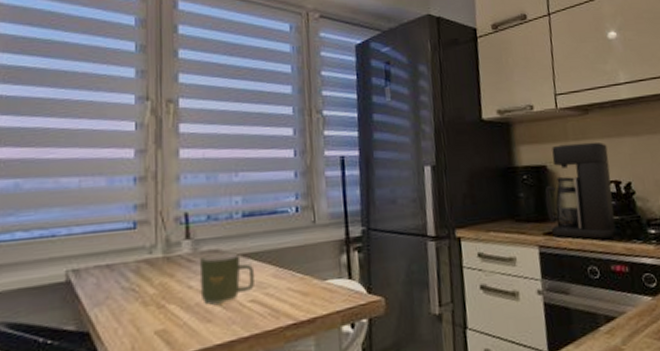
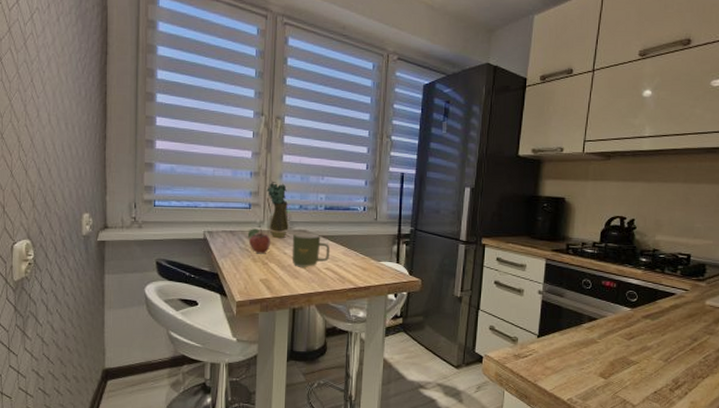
fruit: none [132,256,169,293] -> present [247,229,271,253]
vase: none [158,186,193,267] -> present [266,181,289,238]
coffee maker: present [544,141,616,239] -> none [558,182,620,260]

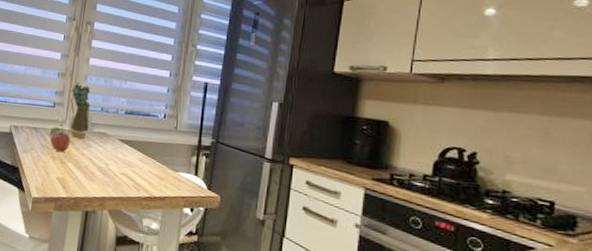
mug: present [292,233,330,267] -> none [89,135,128,171]

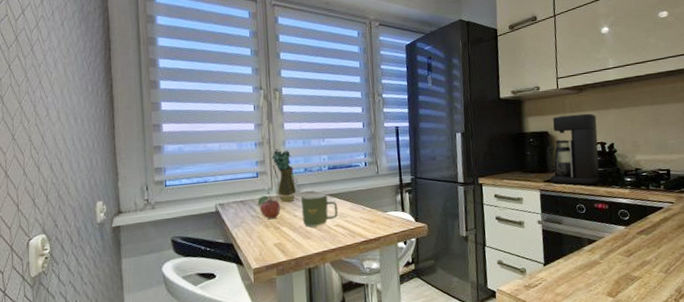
mug: none [89,135,128,171] -> present [300,193,338,228]
coffee maker: none [380,105,458,197] -> present [546,113,600,185]

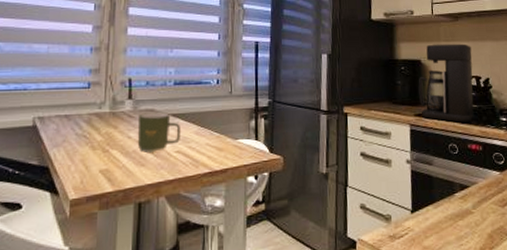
fruit: present [257,195,281,219] -> none [85,110,114,139]
vase: present [271,148,296,202] -> none [108,56,134,120]

